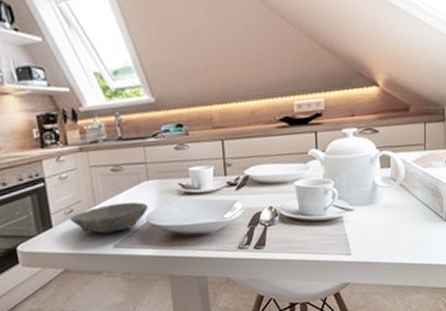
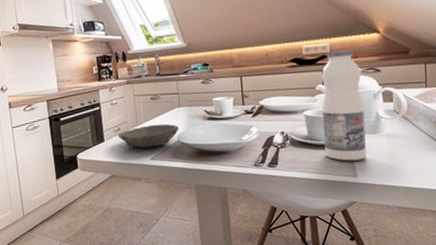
juice bottle: none [314,107,361,238] -> present [321,50,366,161]

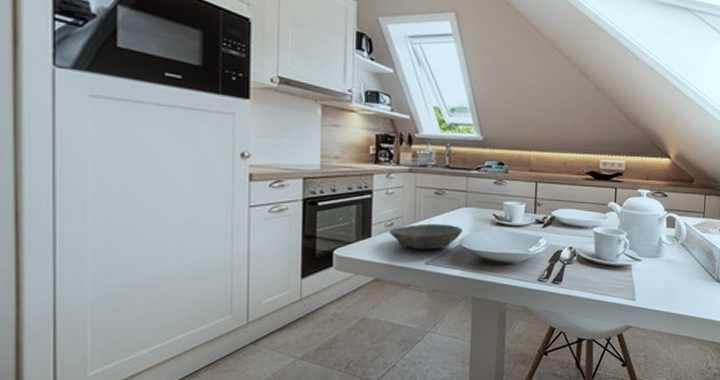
juice bottle: present [321,50,366,161] -> none [609,170,650,284]

